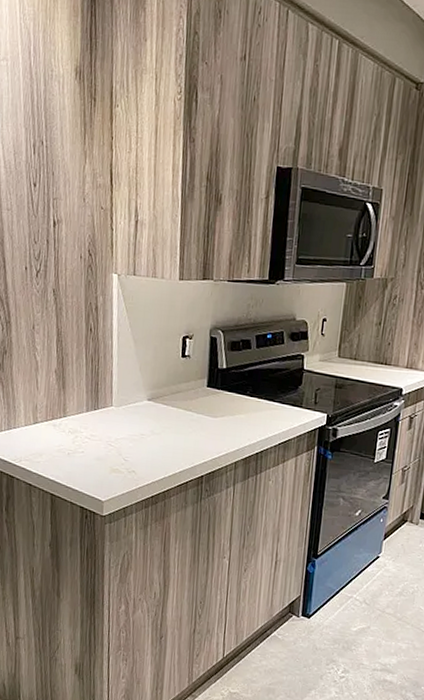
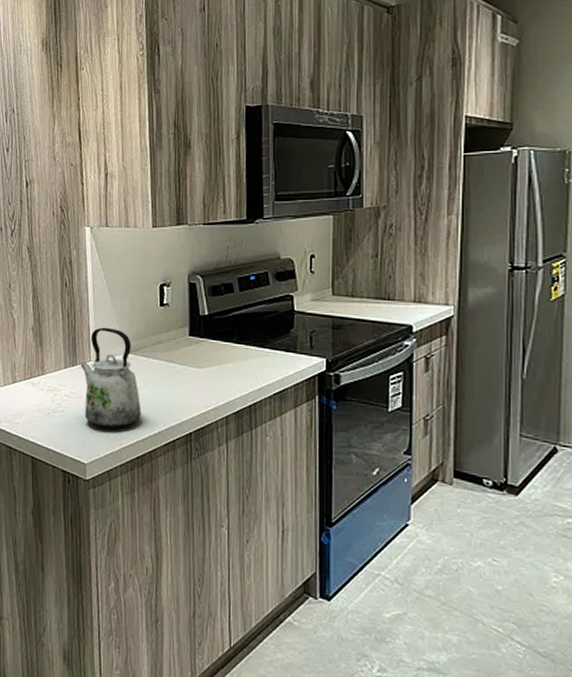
kettle: none [102,374,158,470] -> present [80,327,141,429]

